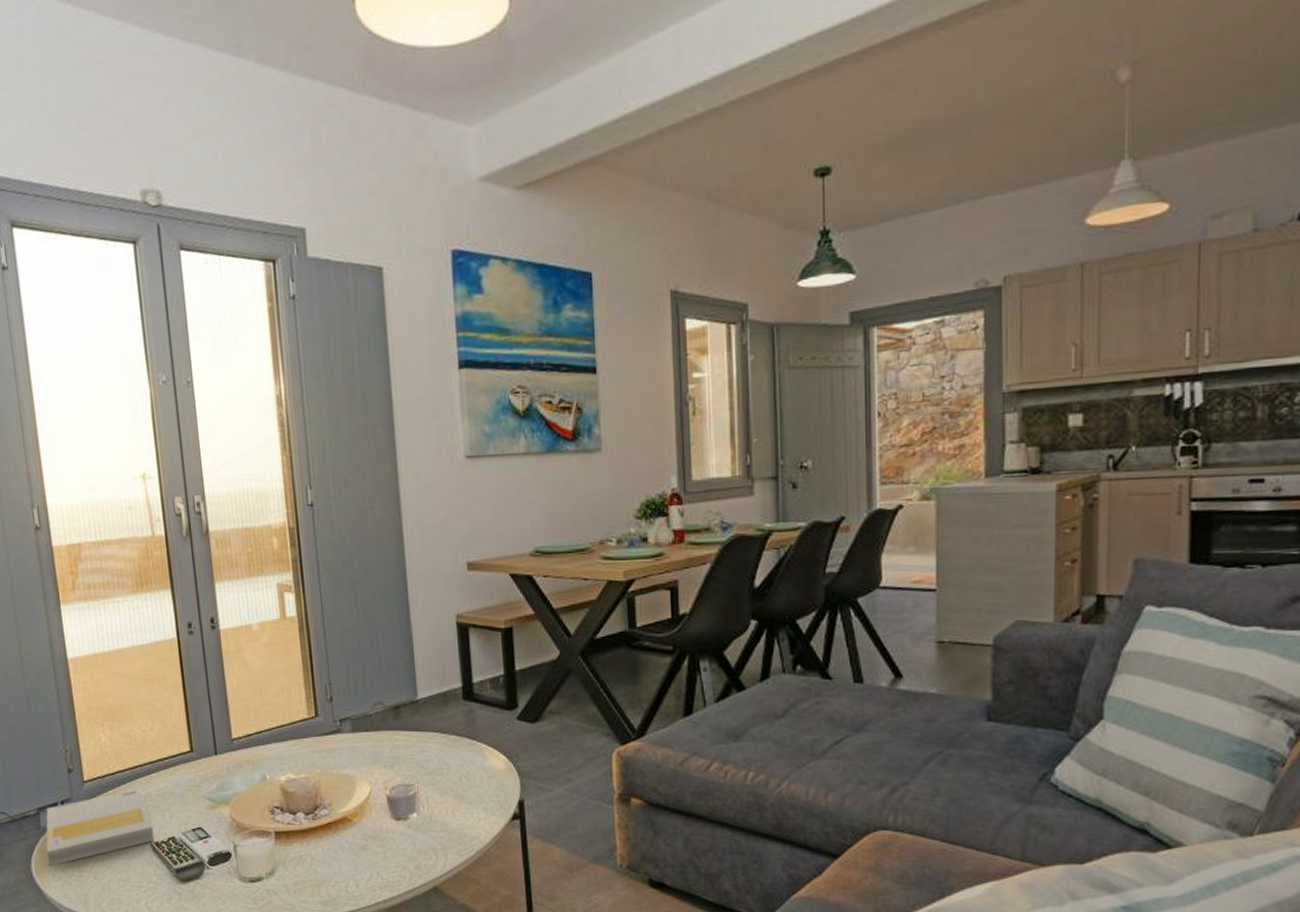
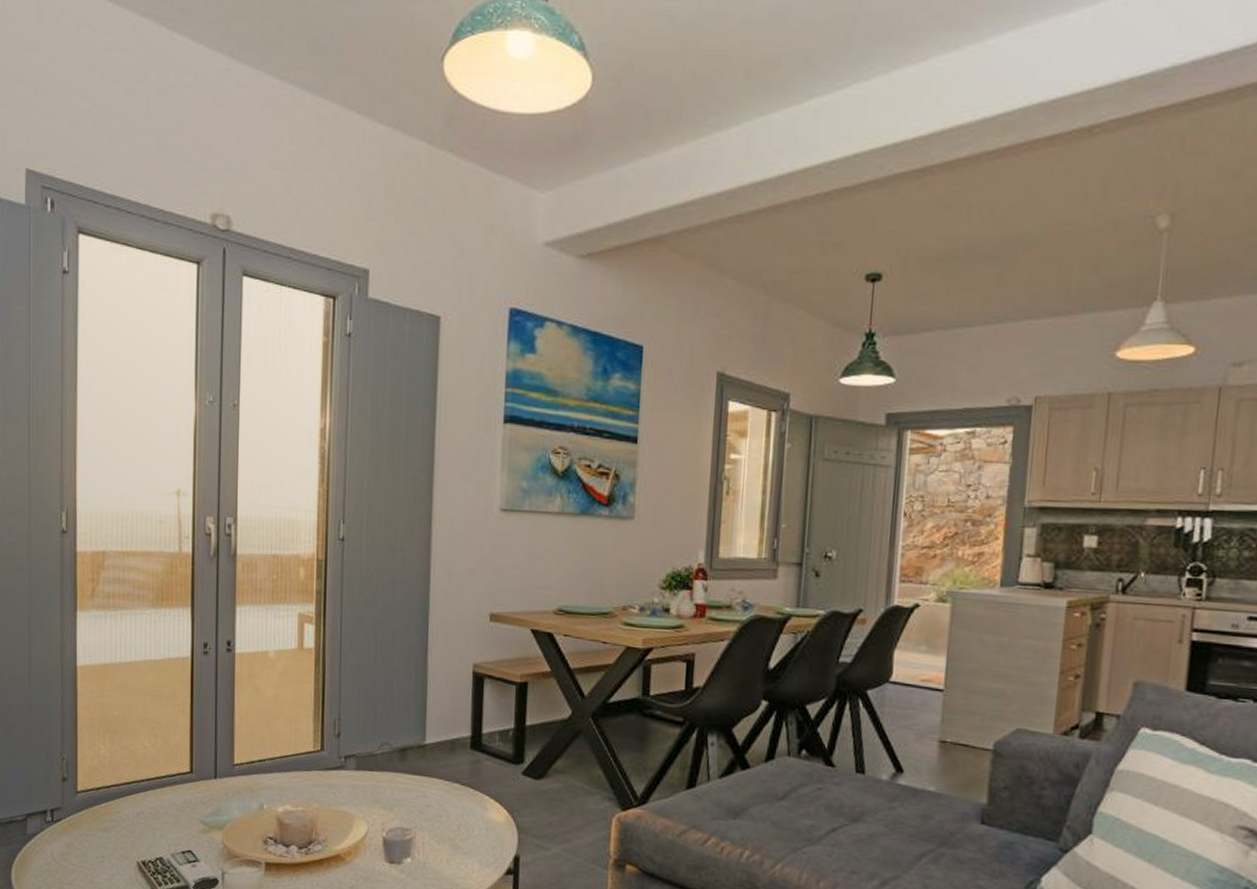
book: present [46,788,155,866] -> none [29,804,142,875]

